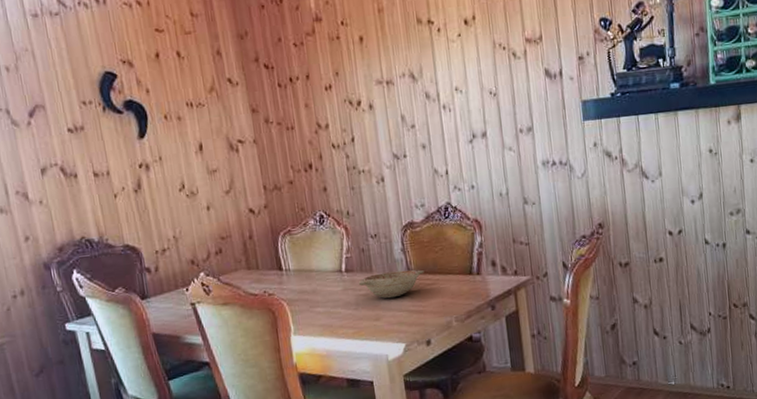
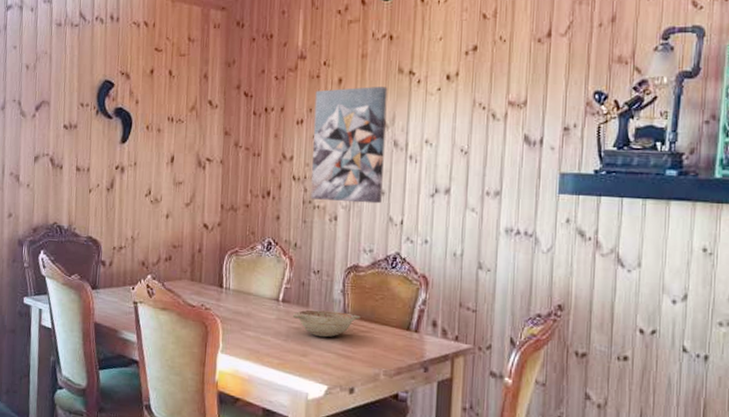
wall art: none [338,39,424,165] -> present [310,86,388,204]

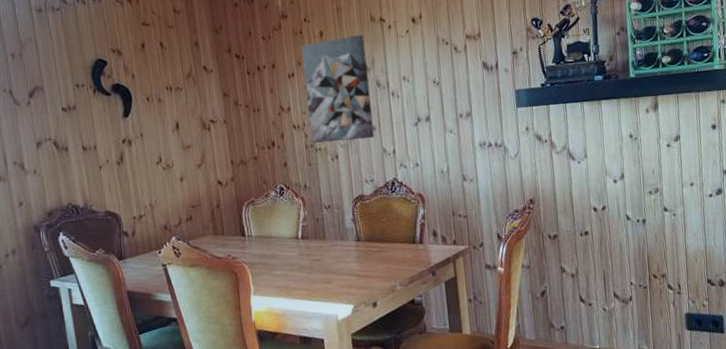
decorative bowl: present [292,309,361,338] -> none [312,237,372,264]

